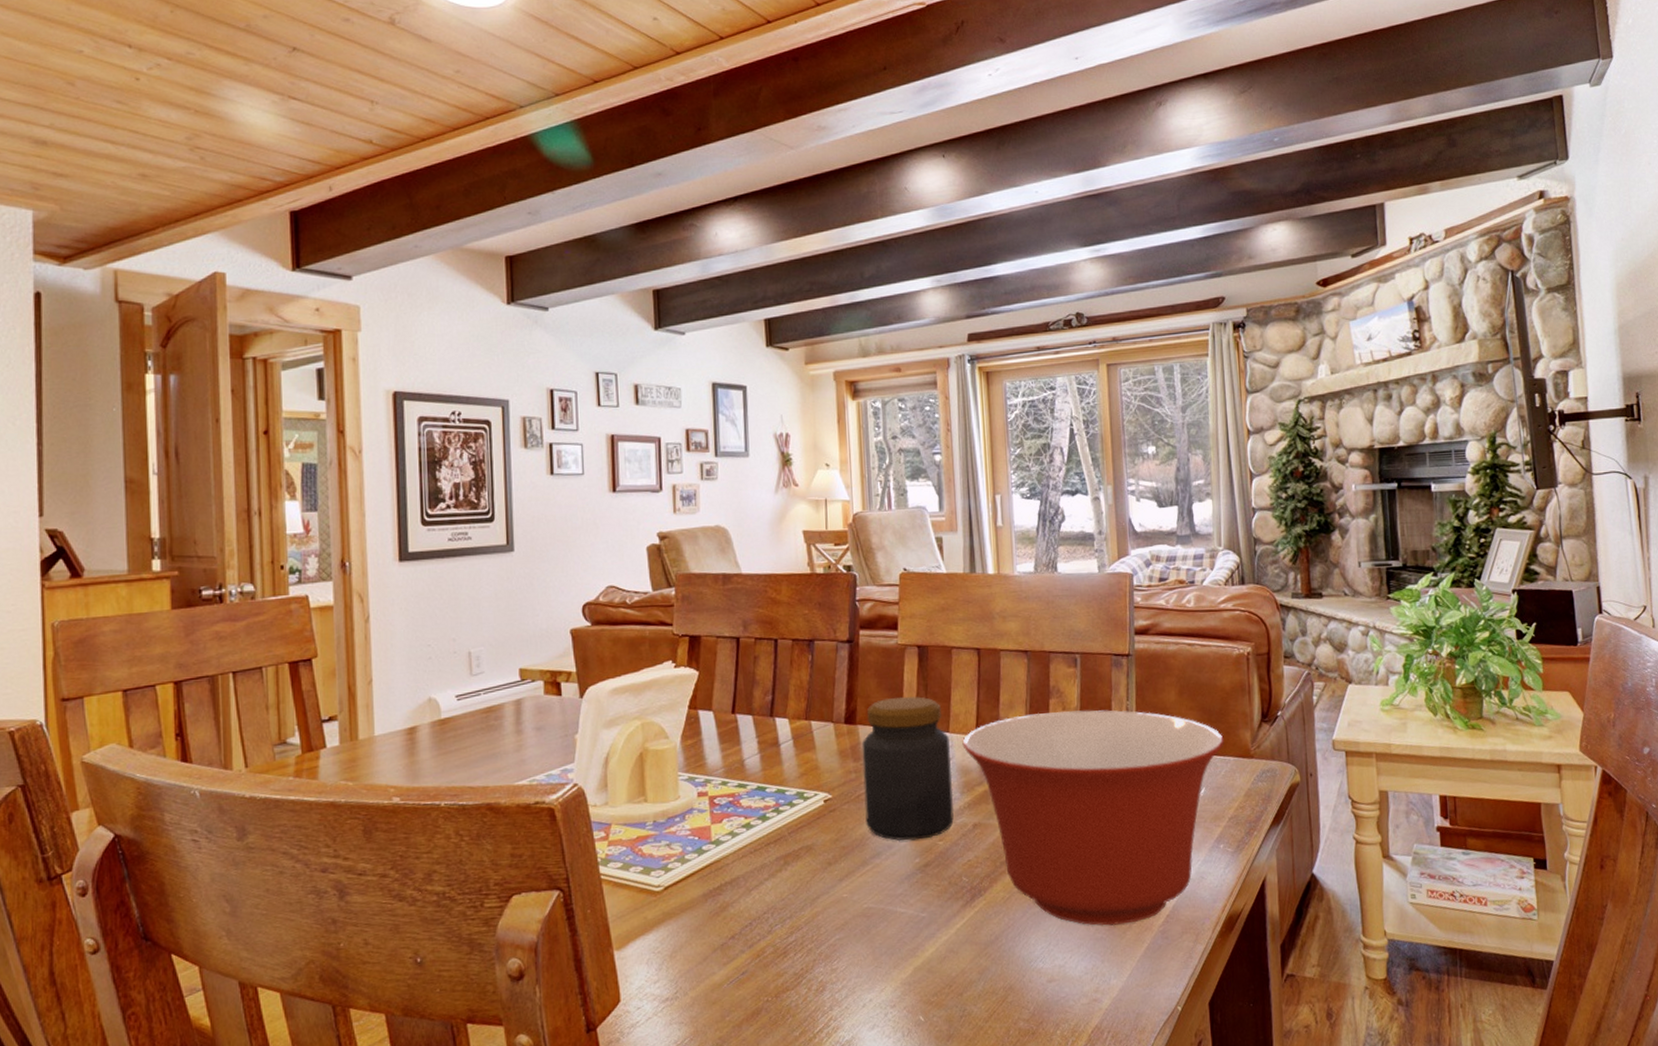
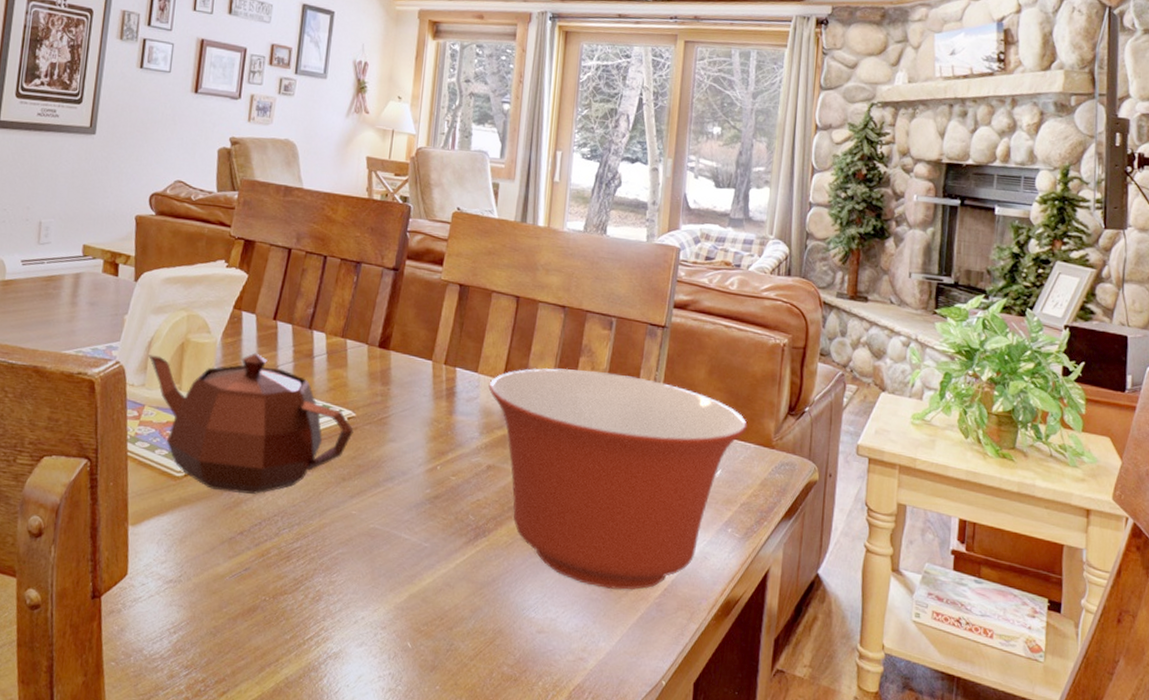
teapot: none [606,750,832,898] -> present [147,353,354,494]
jar: present [861,696,955,841] -> none [384,330,477,472]

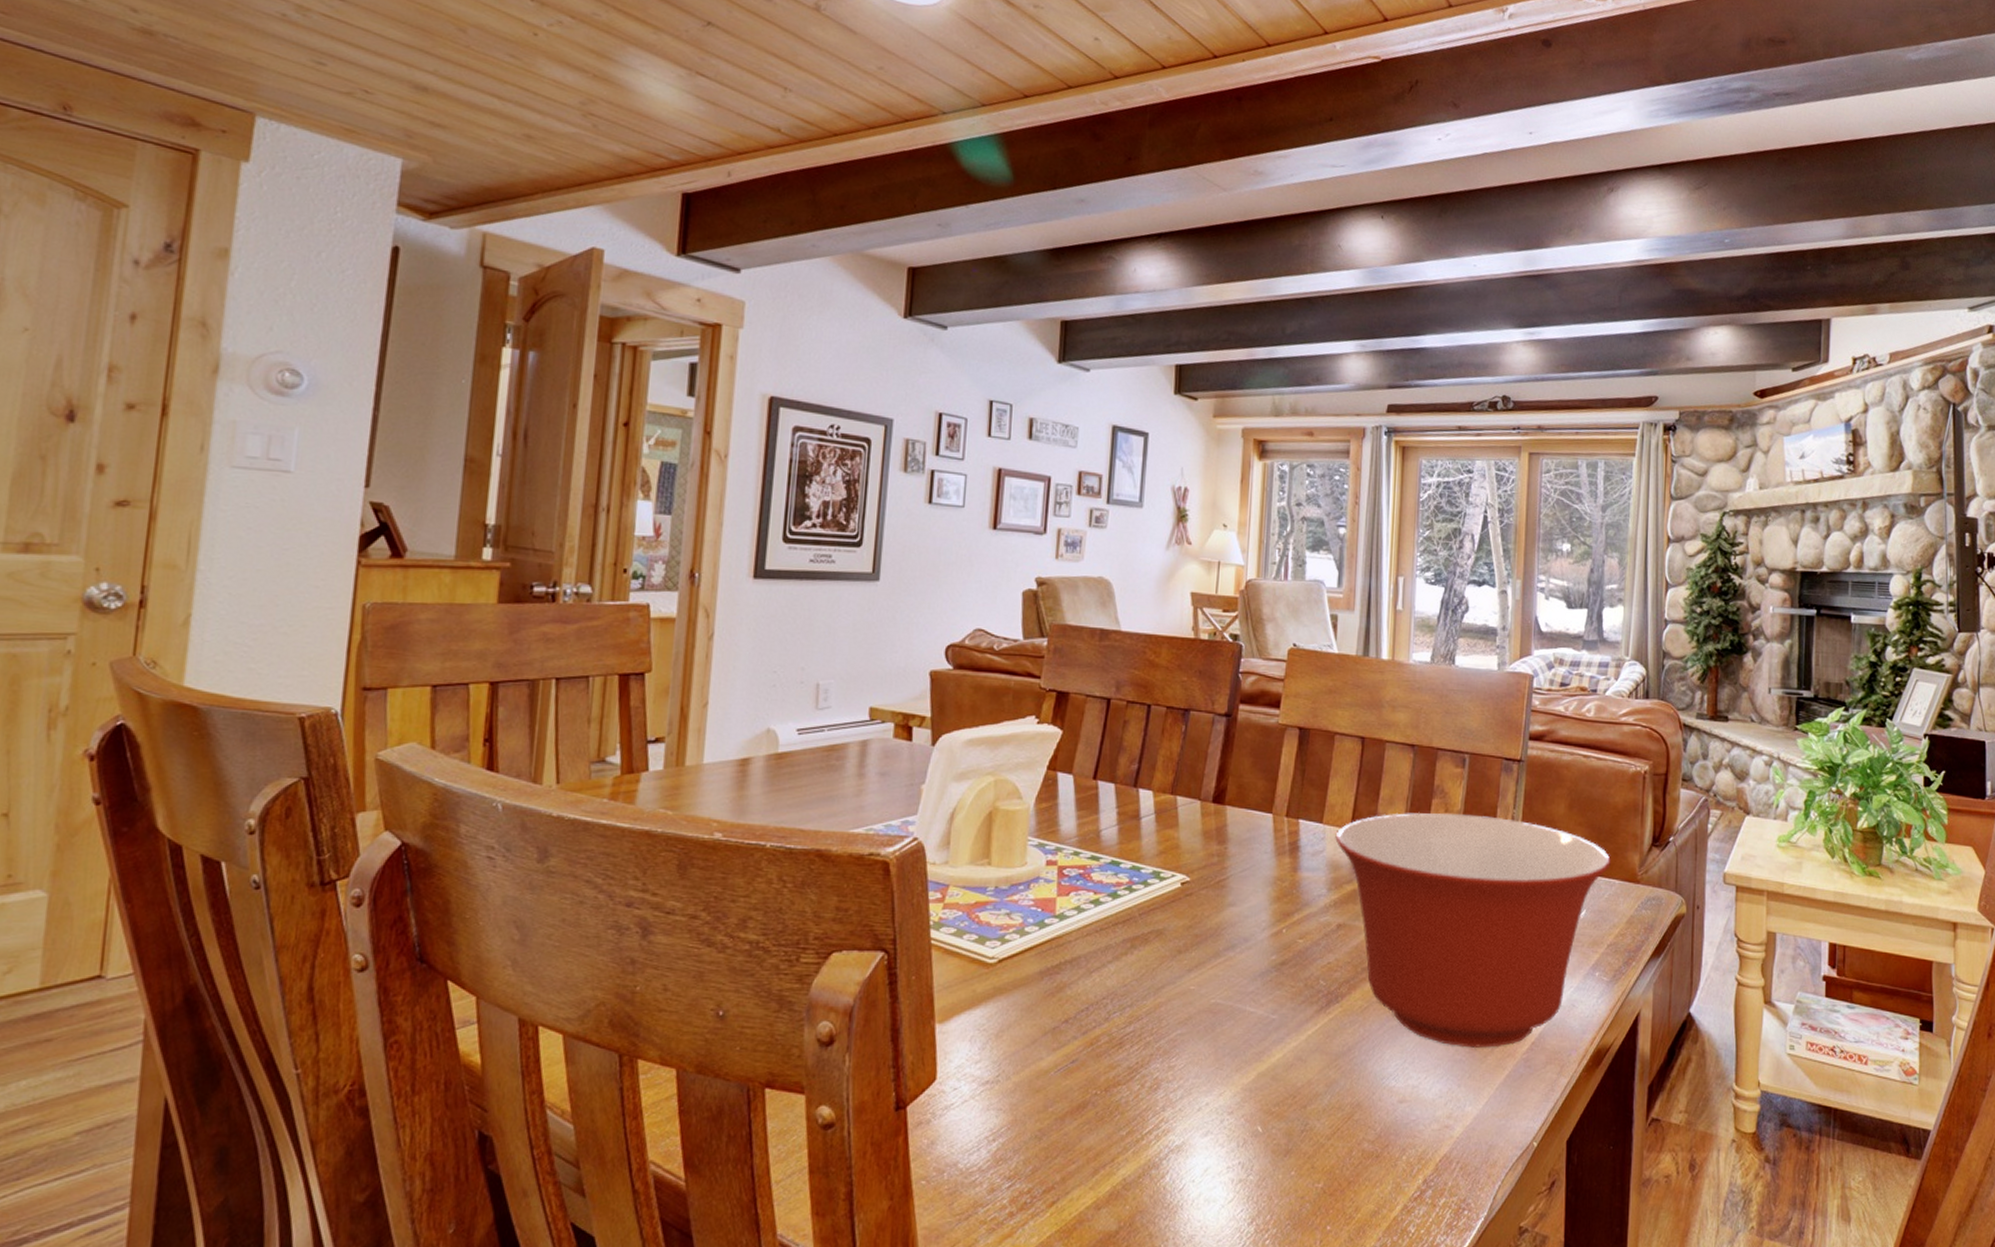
teapot: present [147,353,354,494] -> none [950,817,1189,977]

